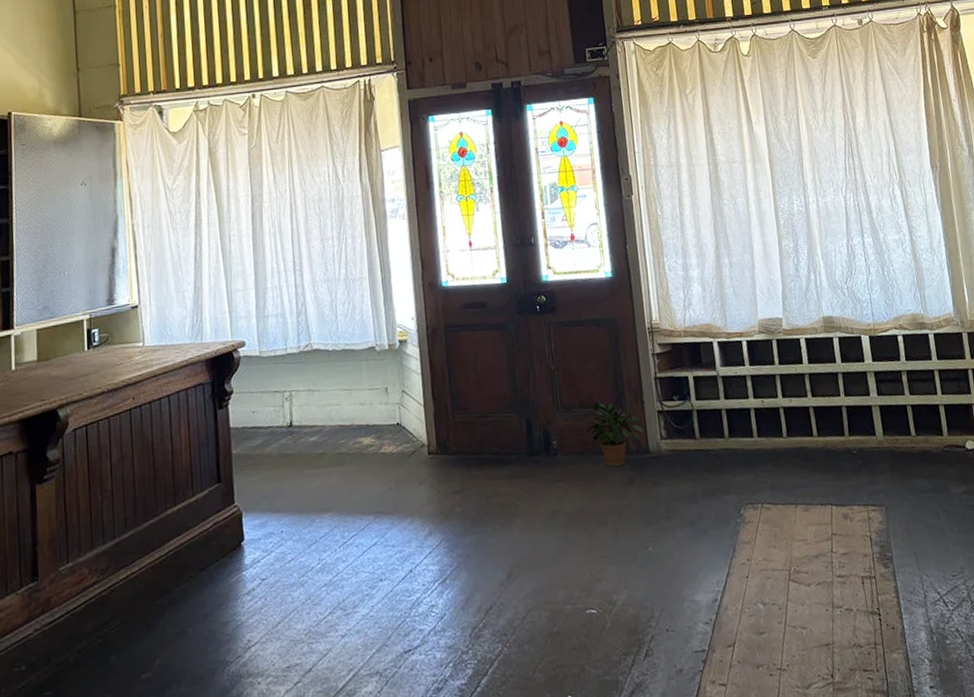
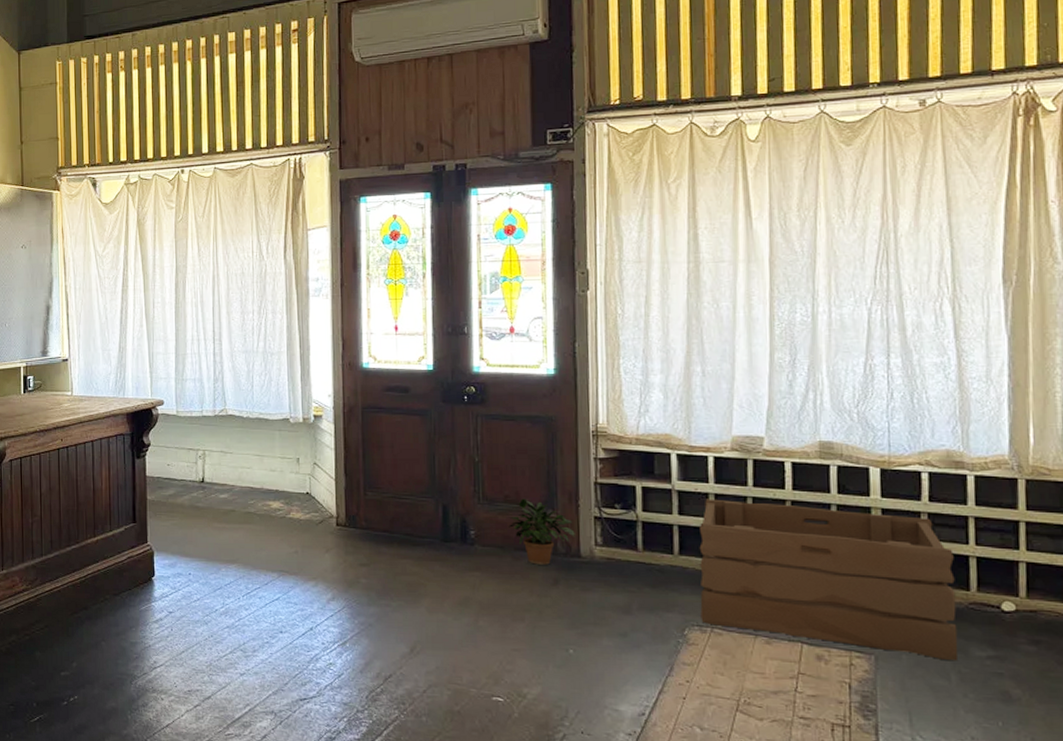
wooden crate: none [742,375,943,501] -> present [699,499,959,661]

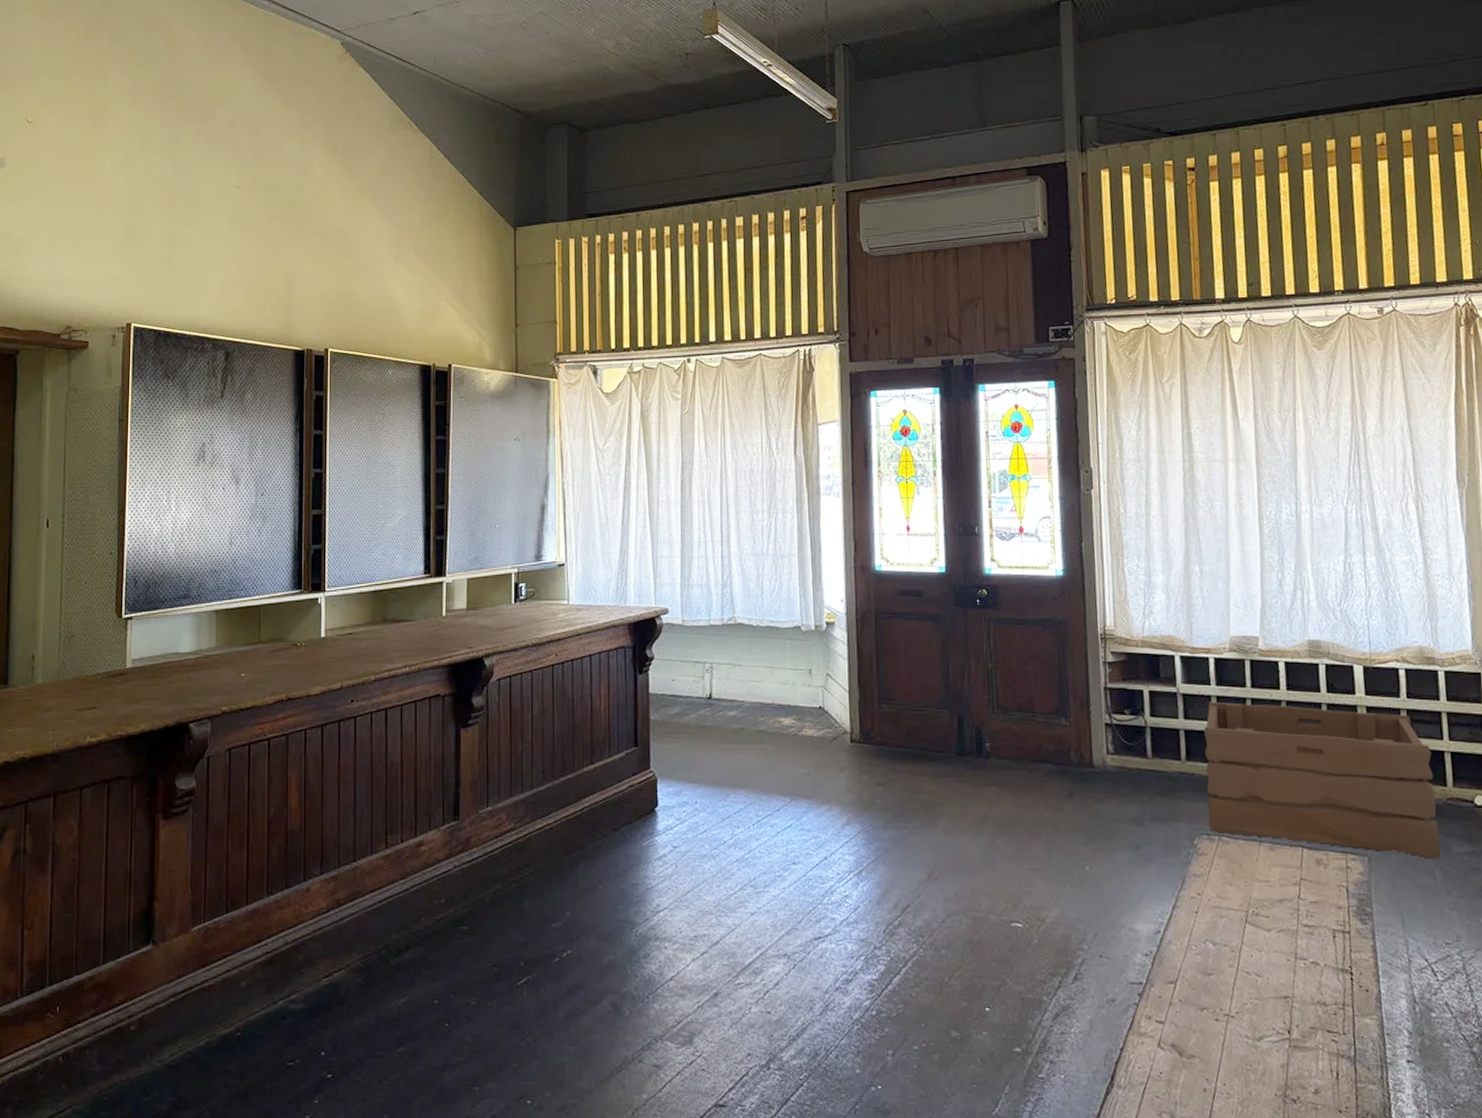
potted plant: present [509,498,575,565] -> none [1023,706,1088,777]

